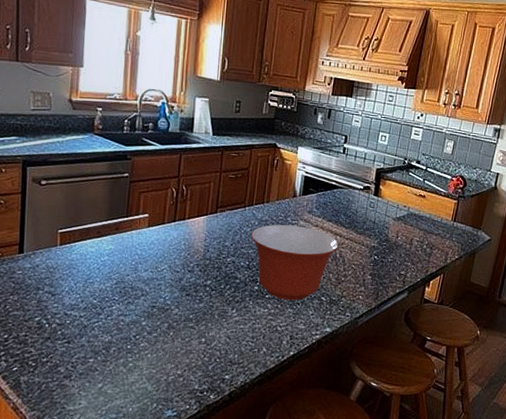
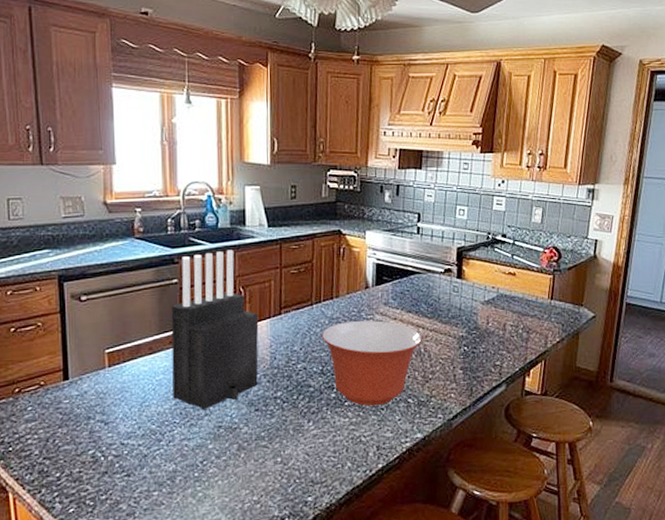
knife block: none [115,152,197,290] -> present [171,250,259,409]

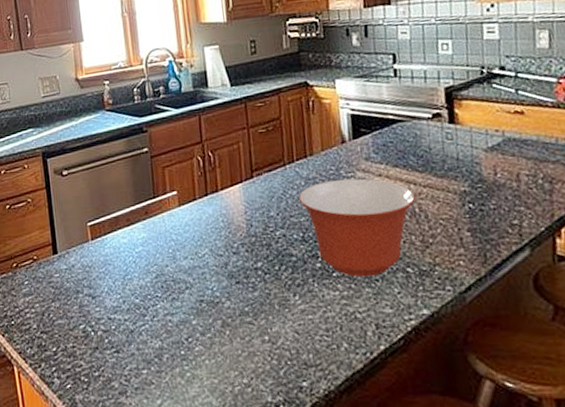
knife block: present [171,250,259,409] -> none [143,113,236,282]

